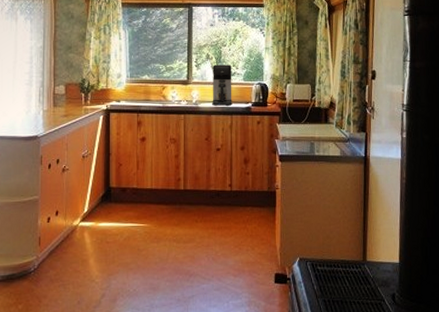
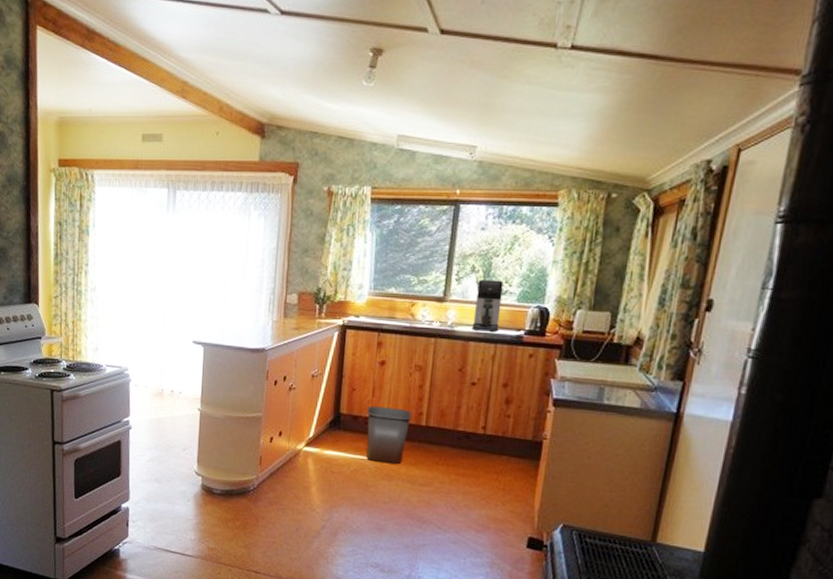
waste bin: none [134,177,171,228] -> present [366,406,412,465]

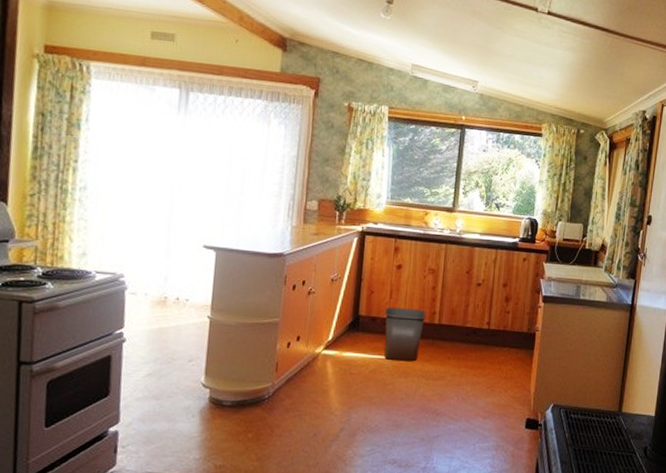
coffee maker: present [472,279,504,332] -> none [477,193,502,239]

